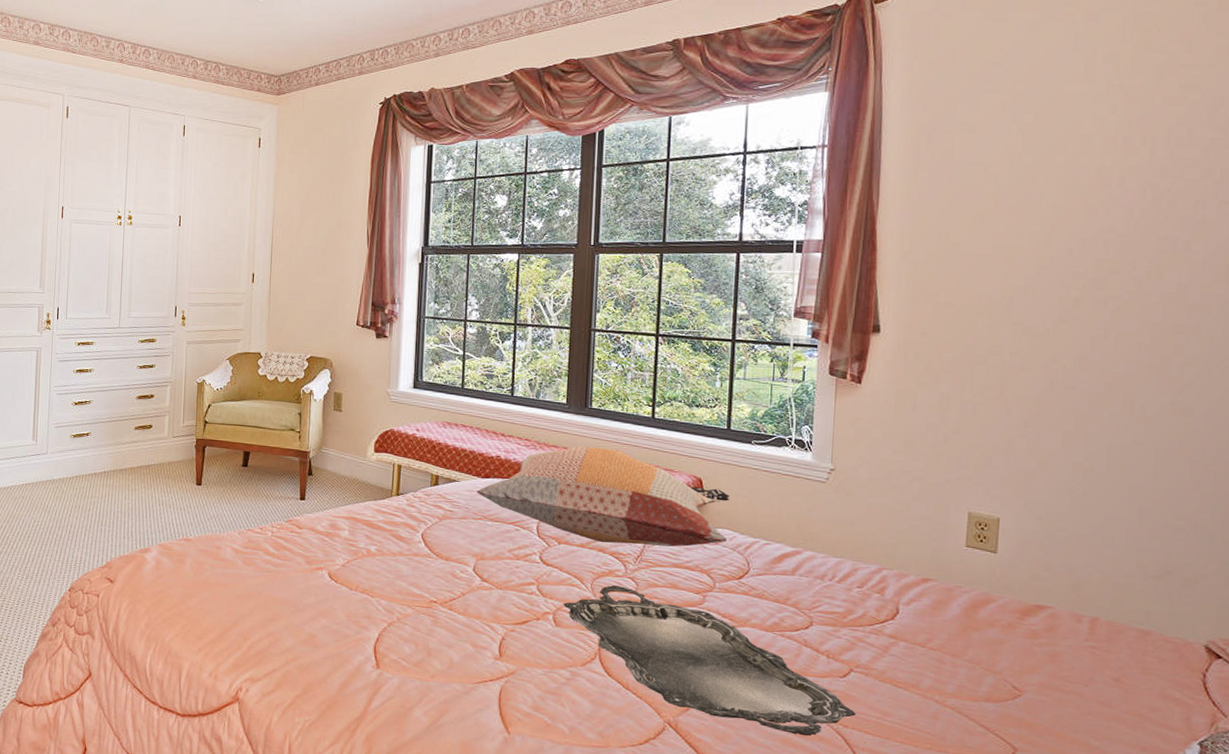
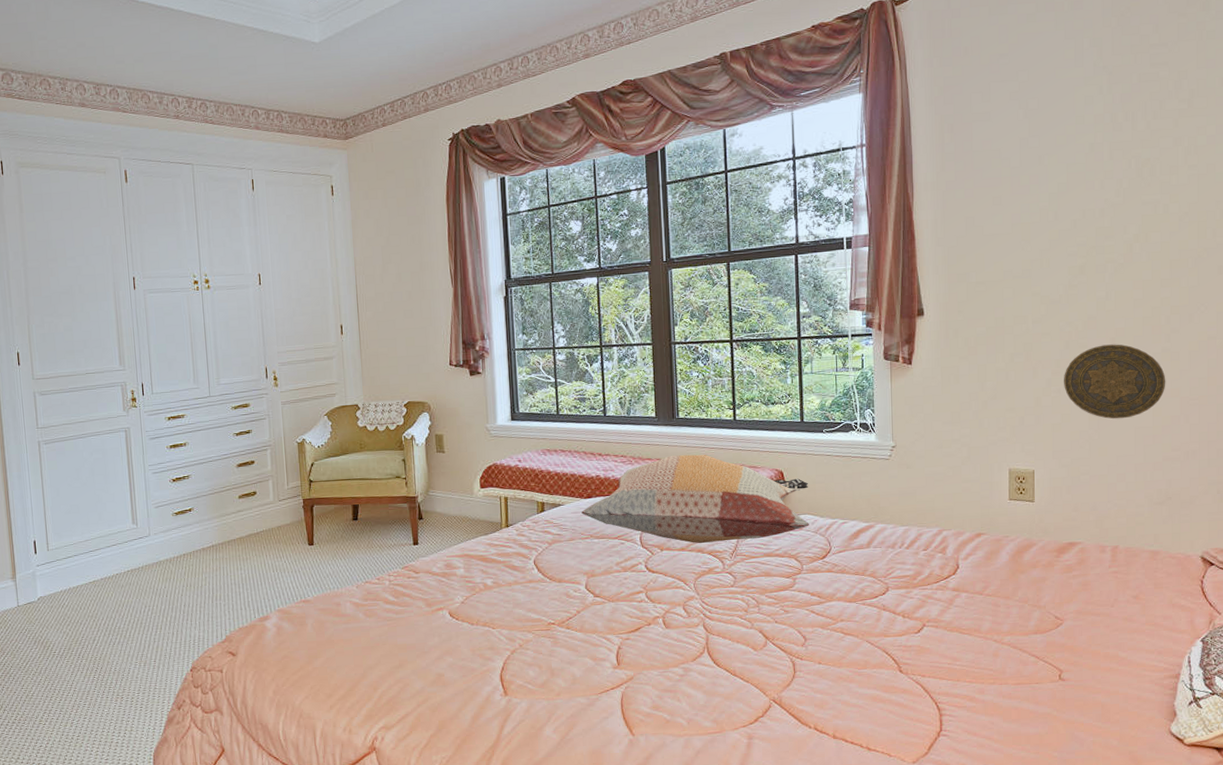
serving tray: present [563,585,856,736] -> none [671,581,931,691]
decorative plate: none [1044,389,1174,475] -> present [1064,344,1166,419]

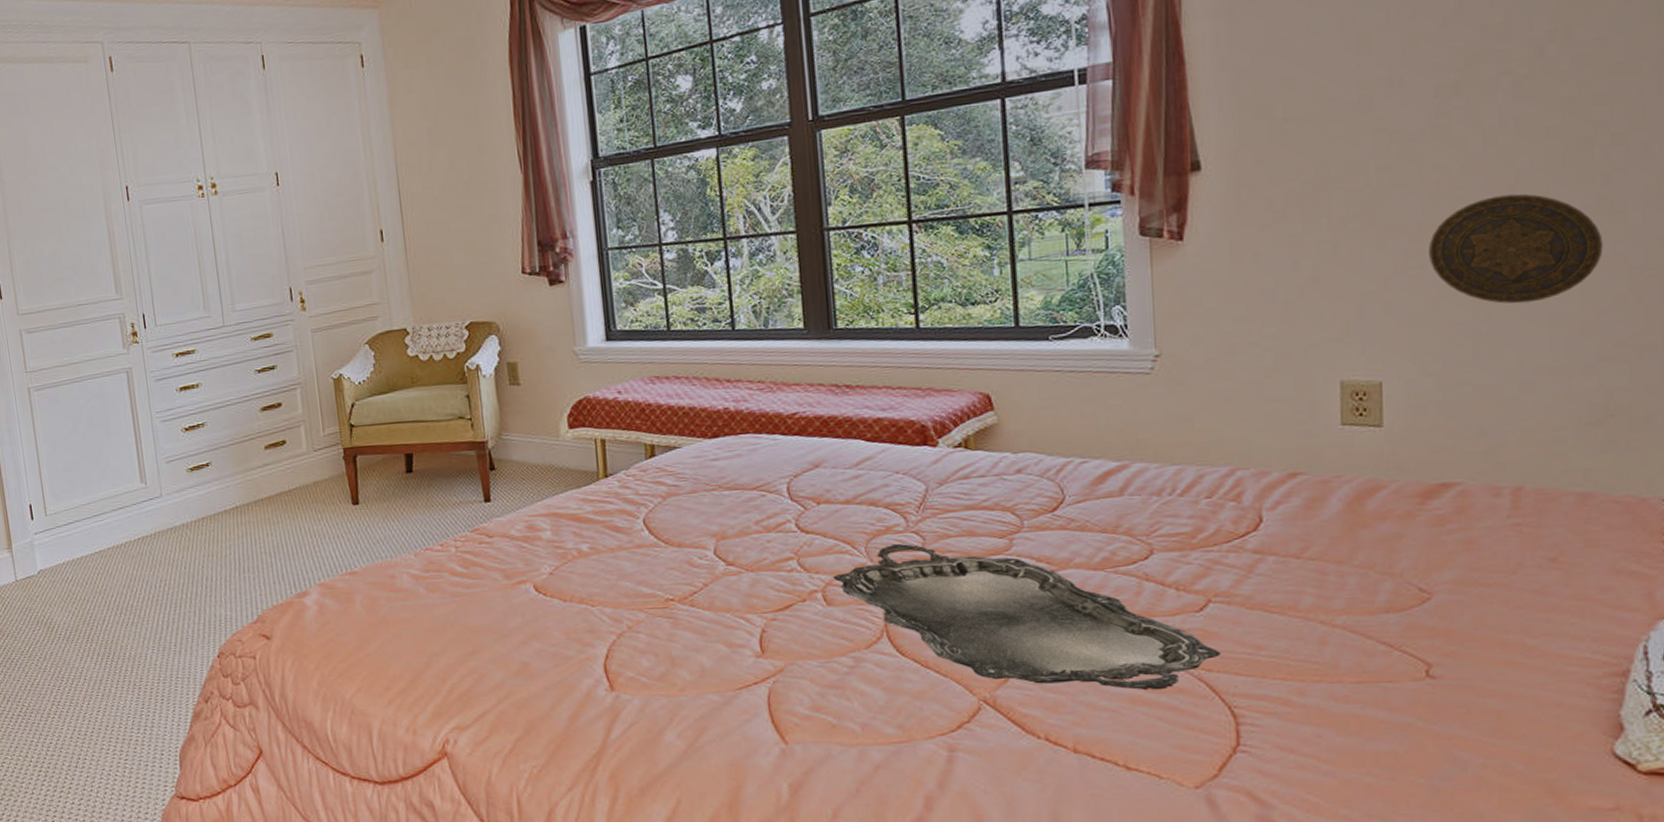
decorative pillow: present [581,454,809,543] -> none [705,375,1031,494]
serving tray: none [671,581,931,691] -> present [833,544,1221,690]

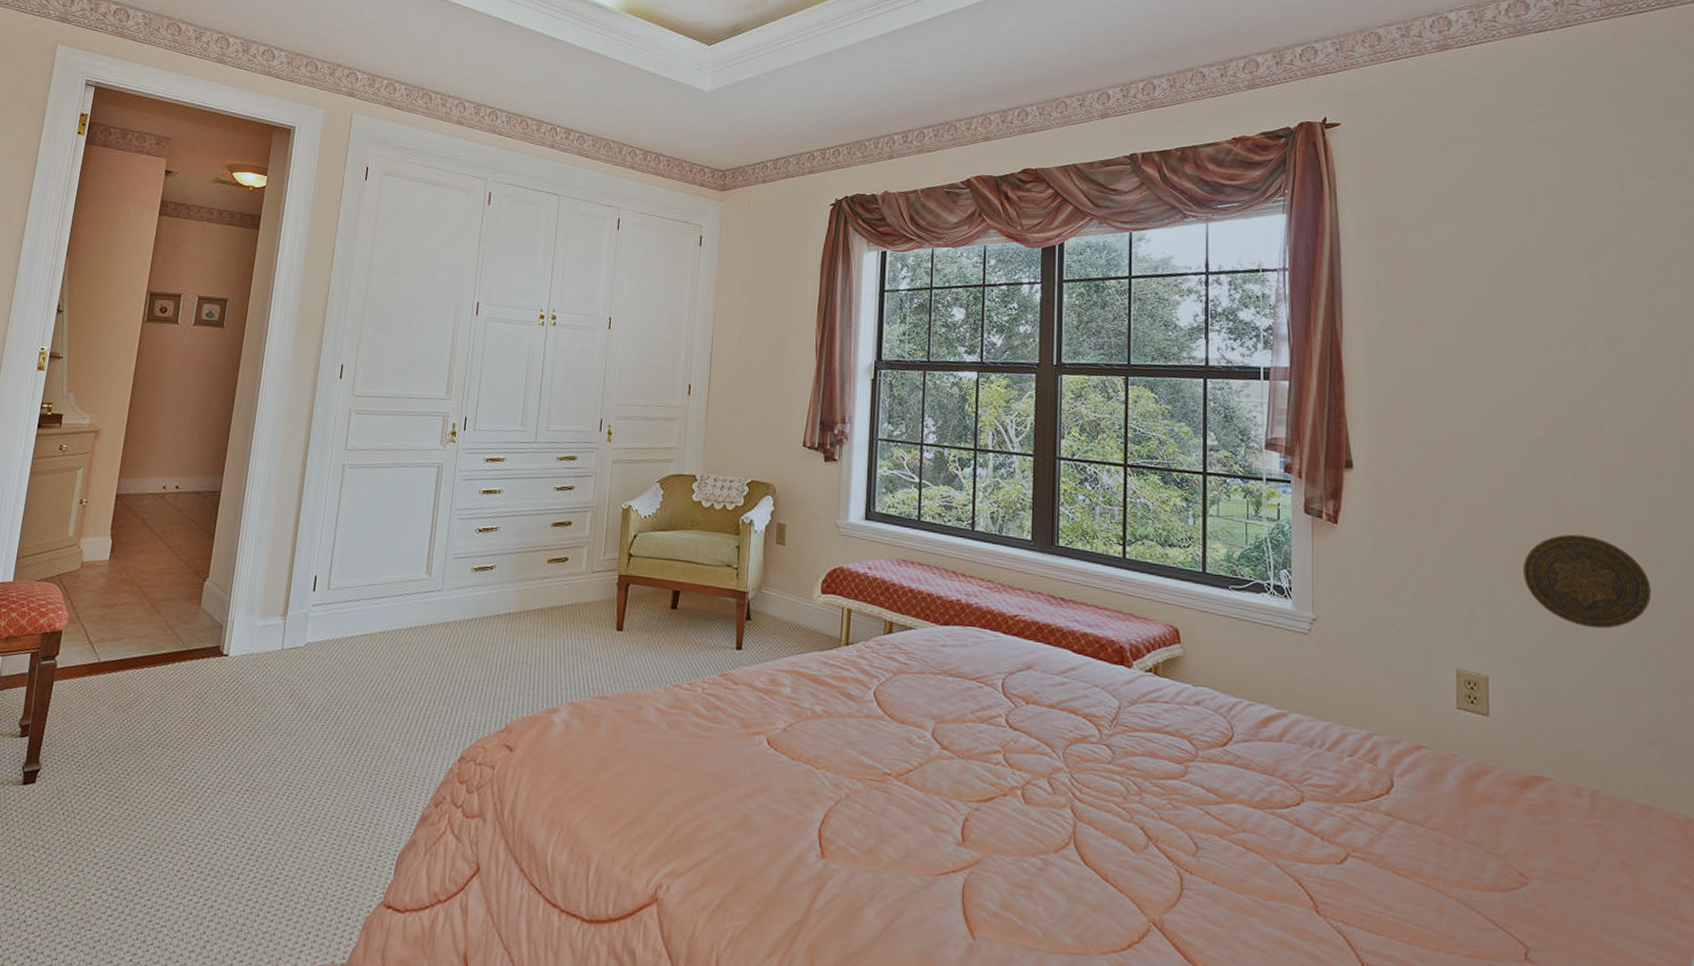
serving tray: present [833,544,1221,690] -> none [1033,753,1357,936]

